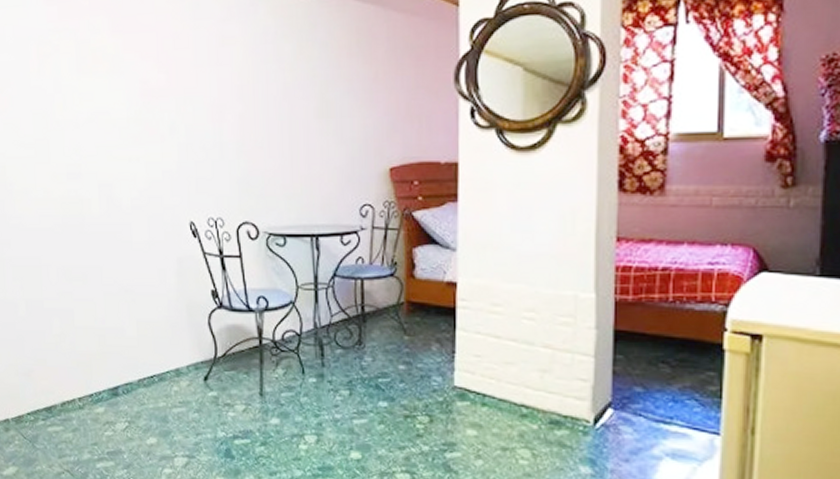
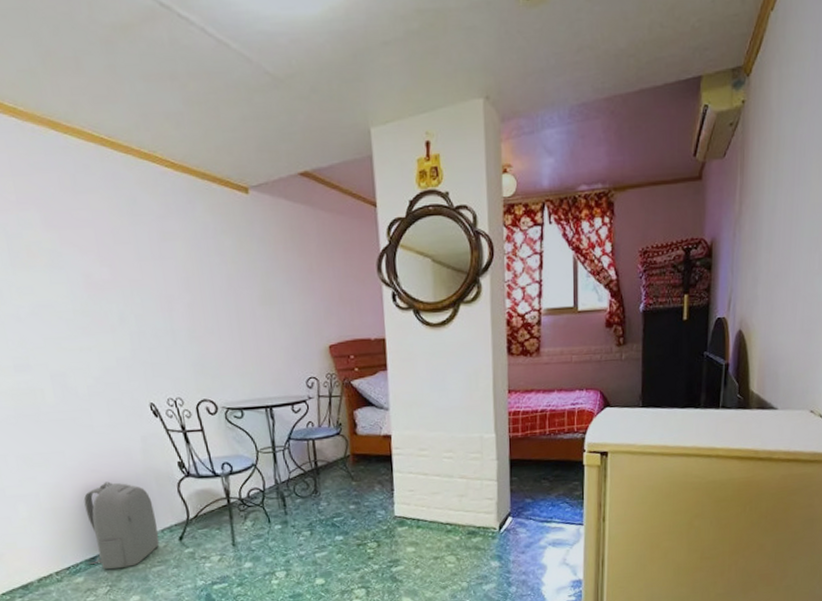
backpack: none [110,304,183,404] -> present [83,481,159,570]

